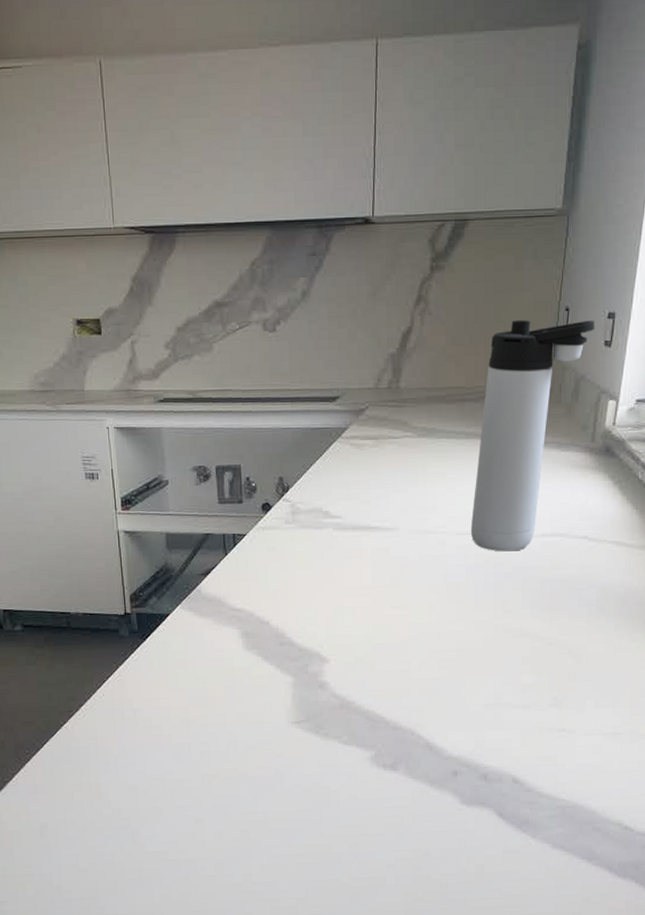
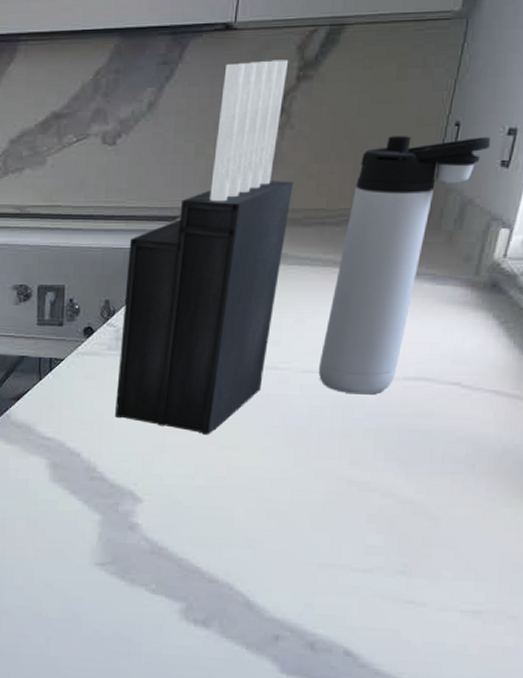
knife block: none [296,251,436,597] -> present [115,59,294,436]

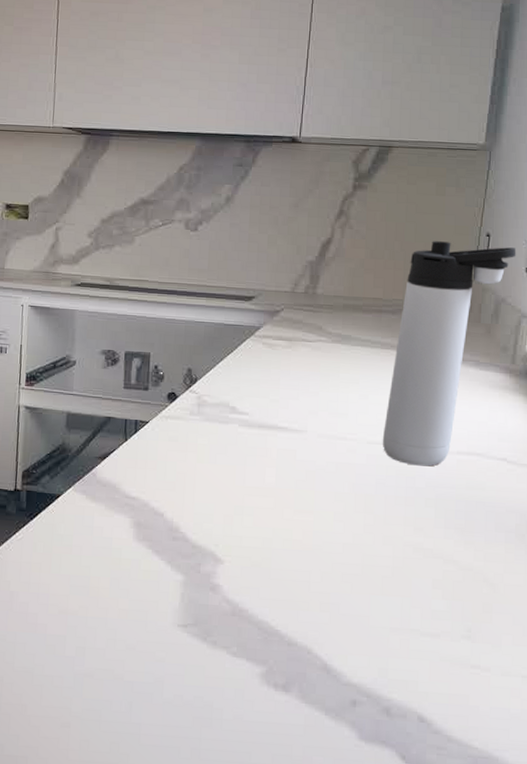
knife block: present [115,59,294,436] -> none [197,170,354,500]

